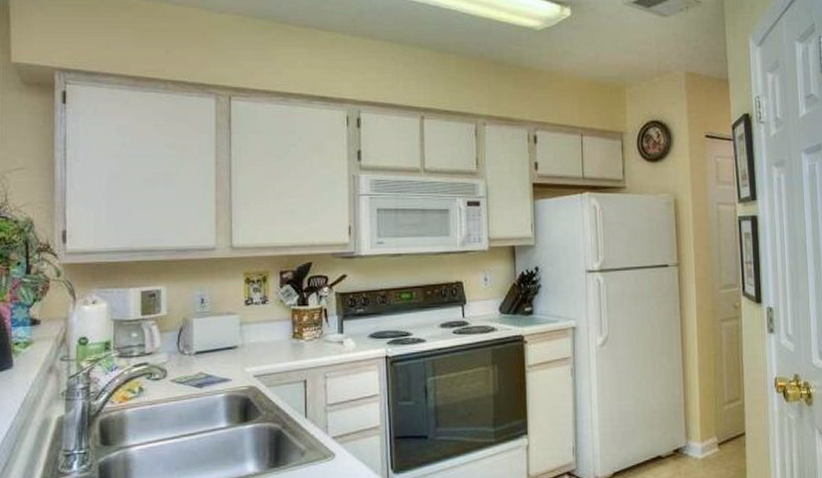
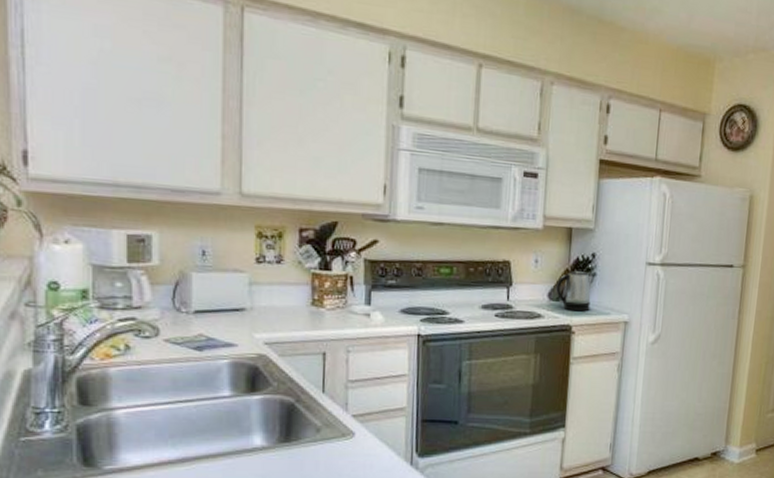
kettle: none [506,283,539,322] -> present [556,270,593,312]

